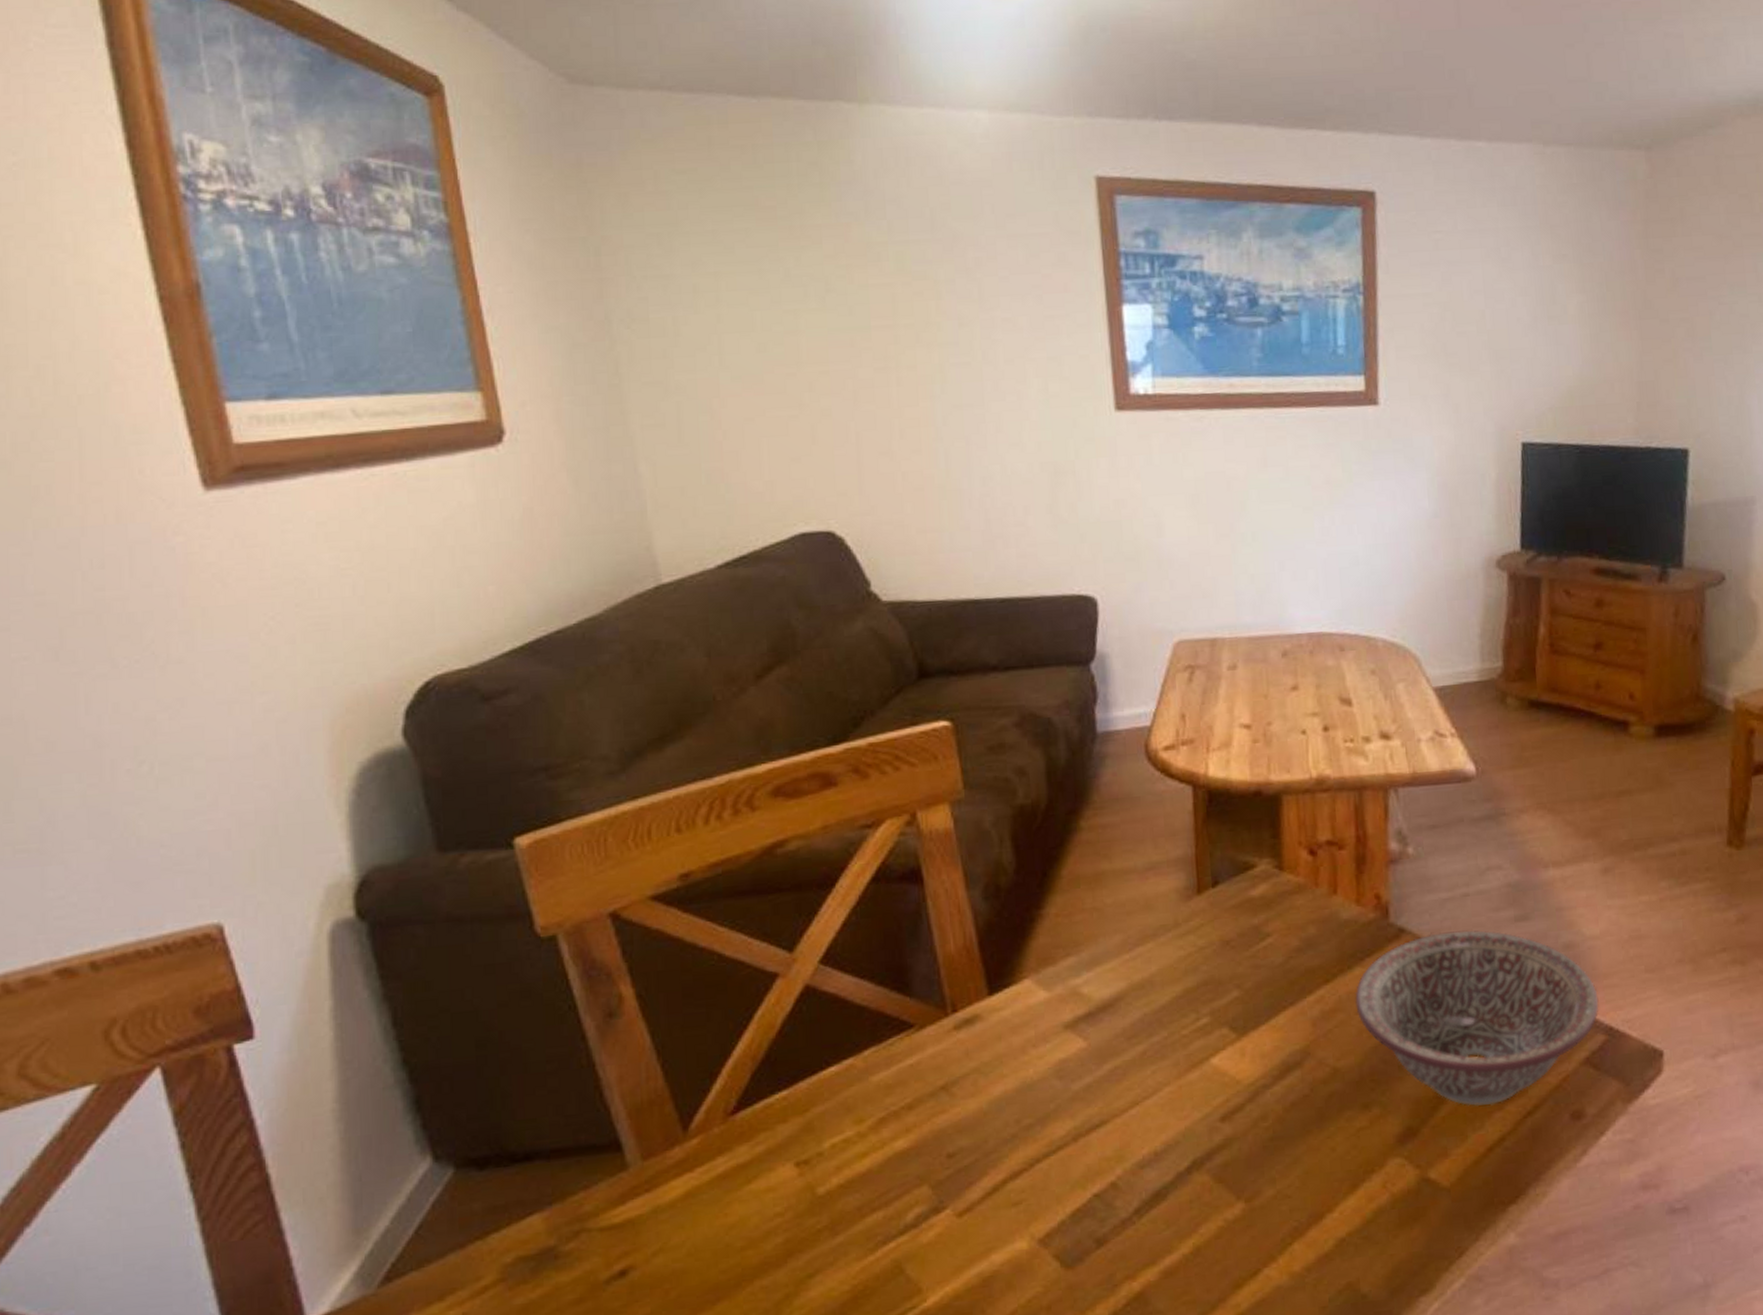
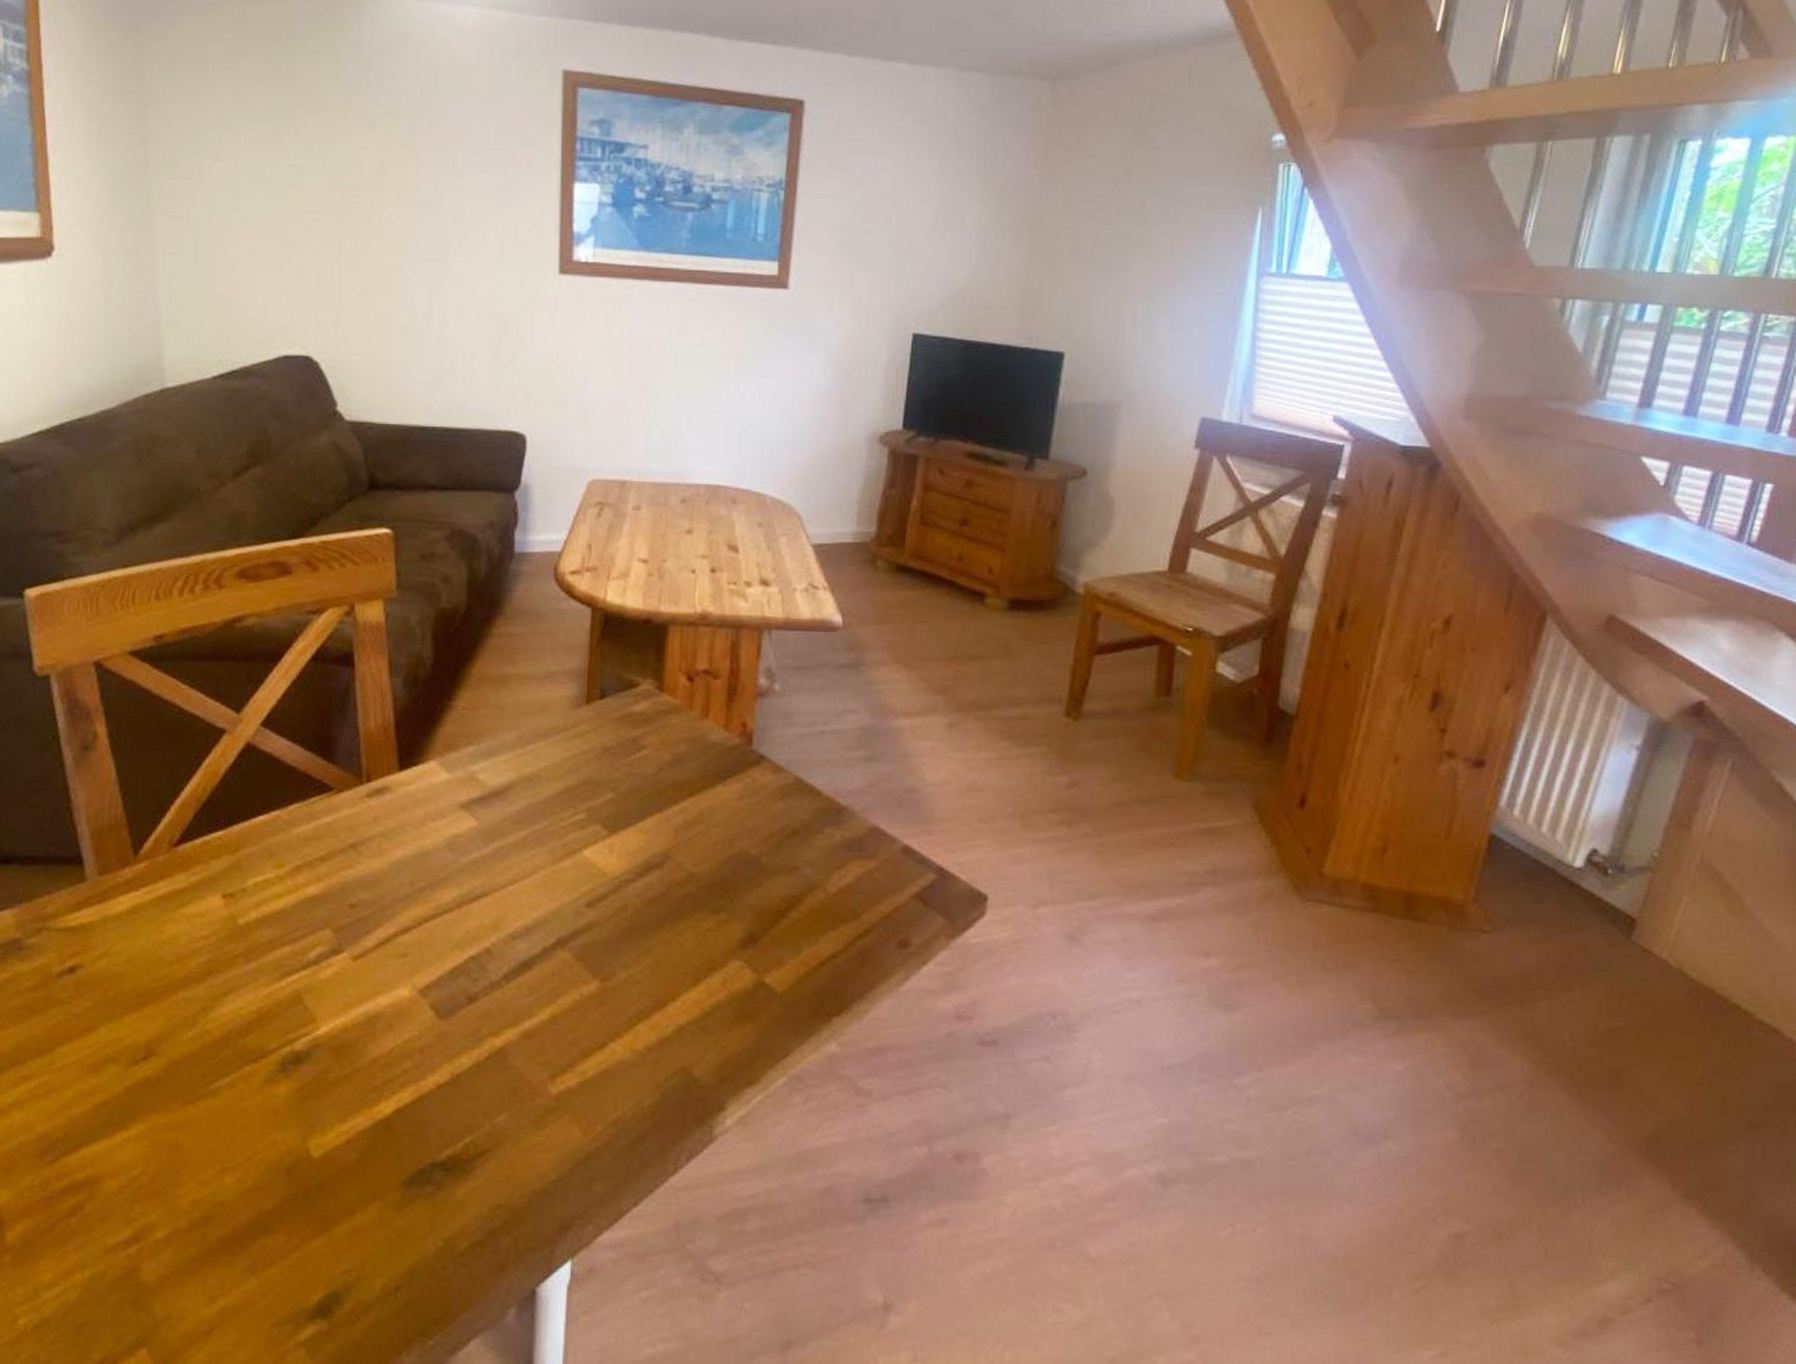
decorative bowl: present [1355,930,1599,1106] -> none [714,763,933,925]

